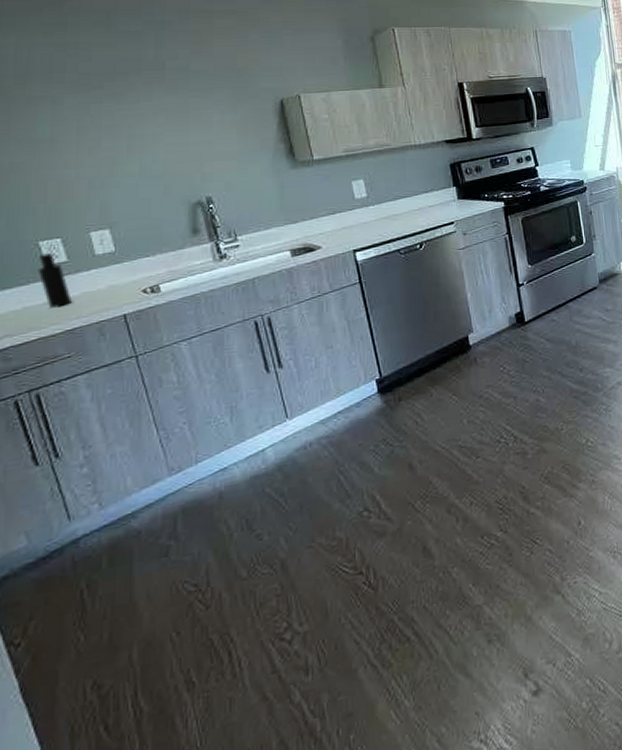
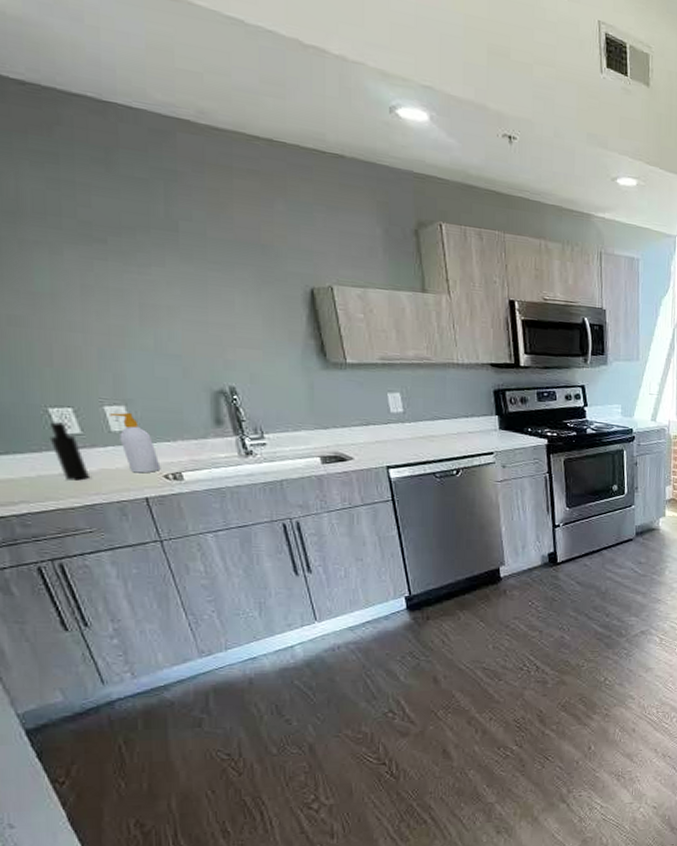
soap bottle: none [94,234,140,292] -> present [108,412,161,474]

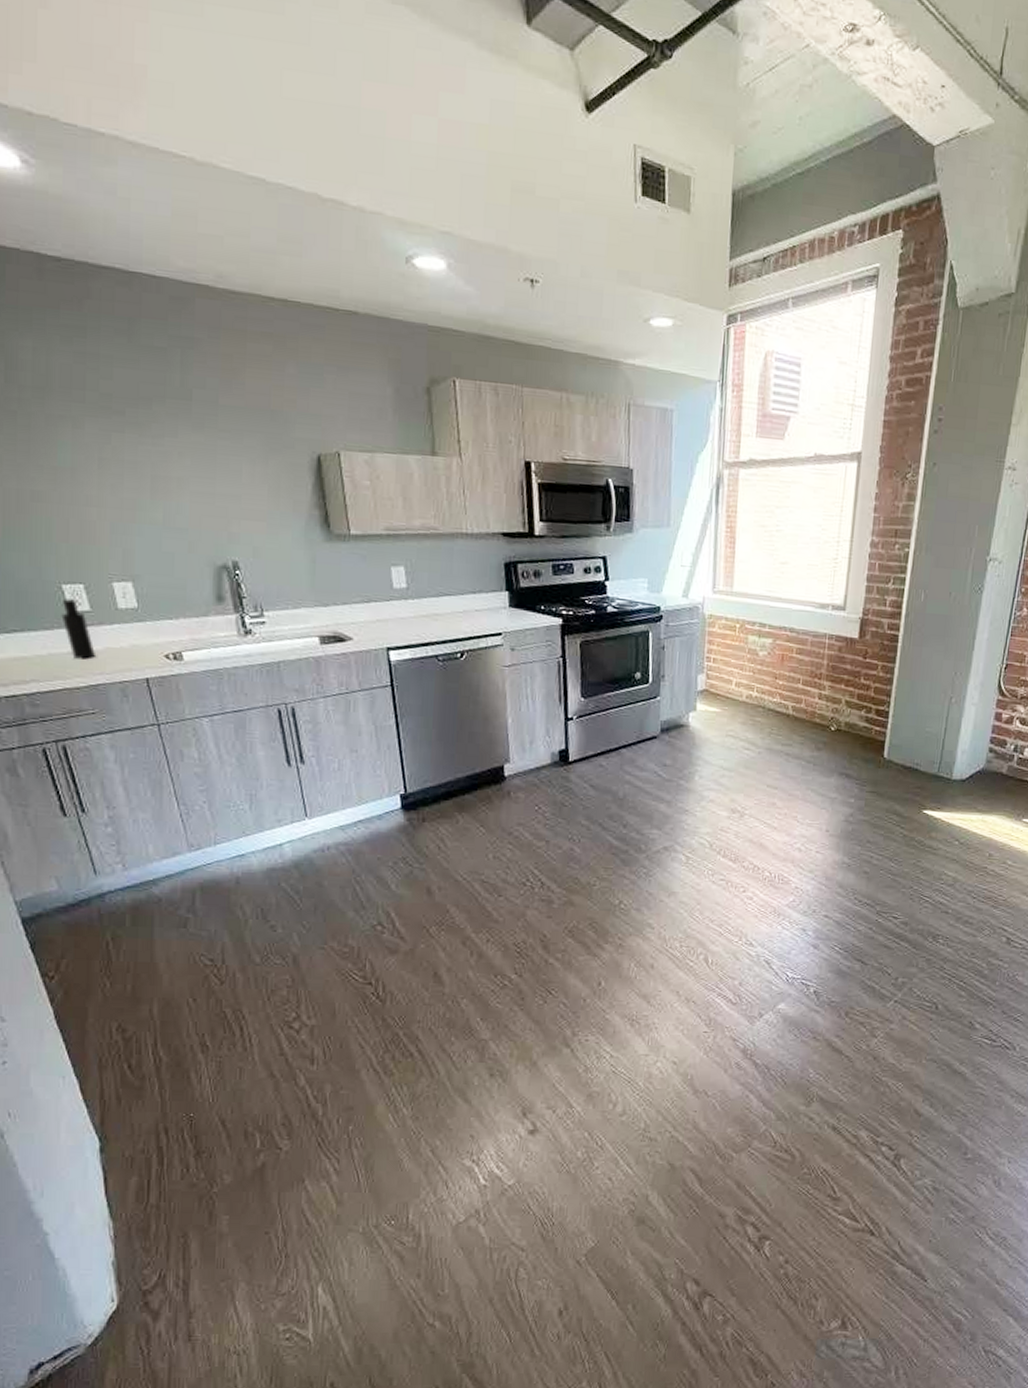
soap bottle: present [108,412,161,474] -> none [116,588,162,653]

